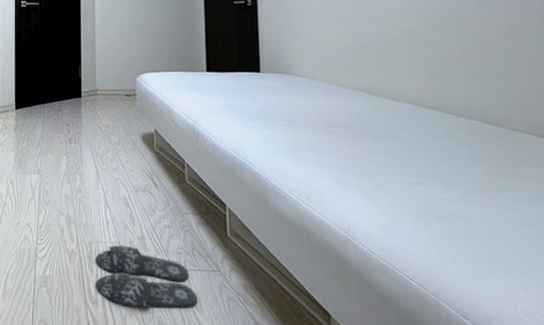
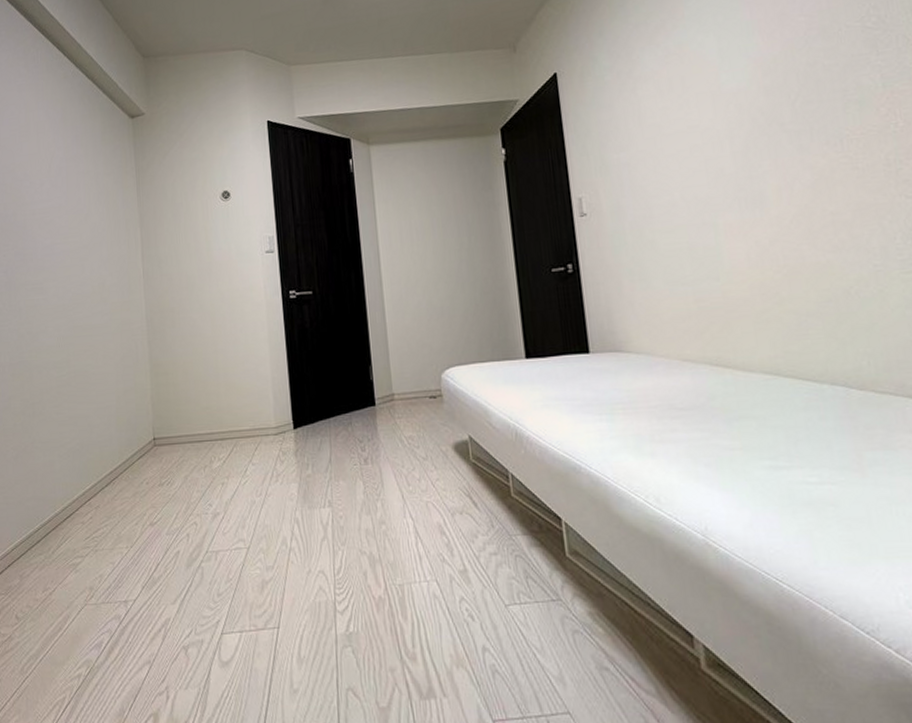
slippers: present [95,245,198,309] -> none [409,584,538,658]

